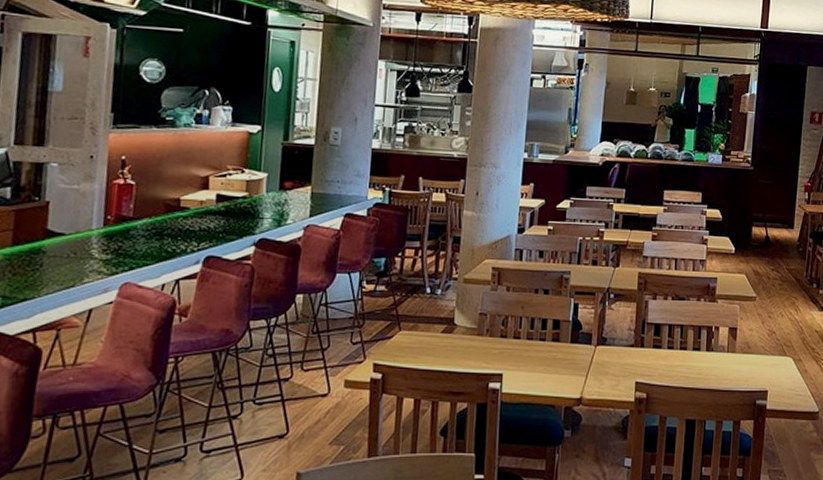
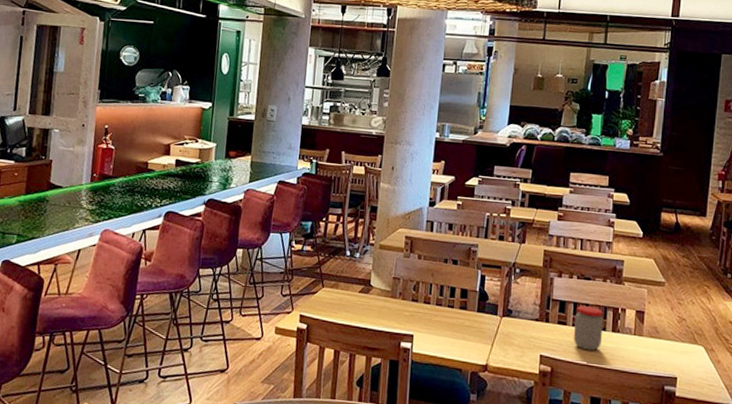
jar: none [668,327,698,373] -> present [573,306,604,351]

